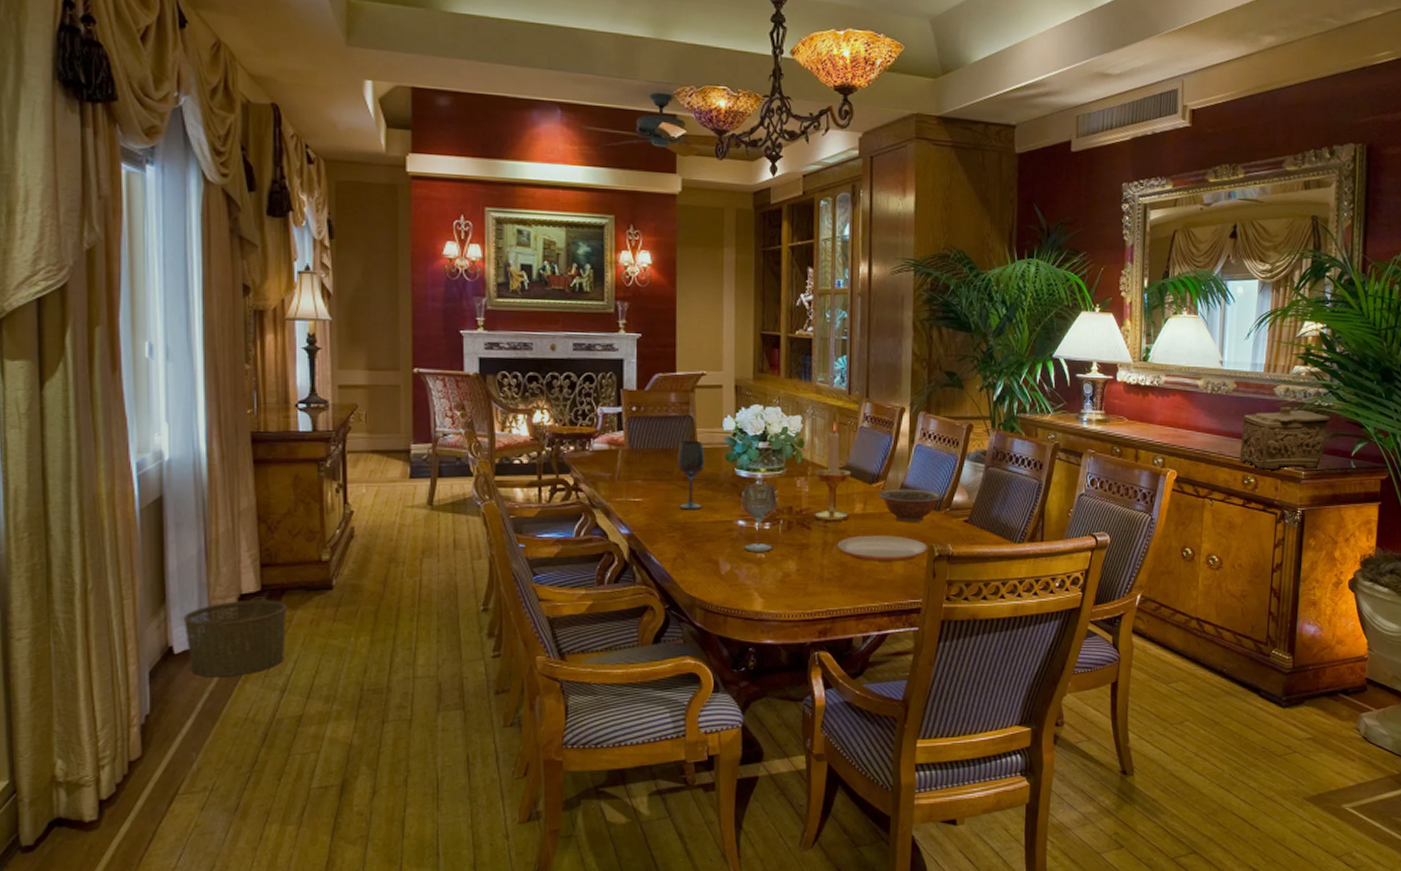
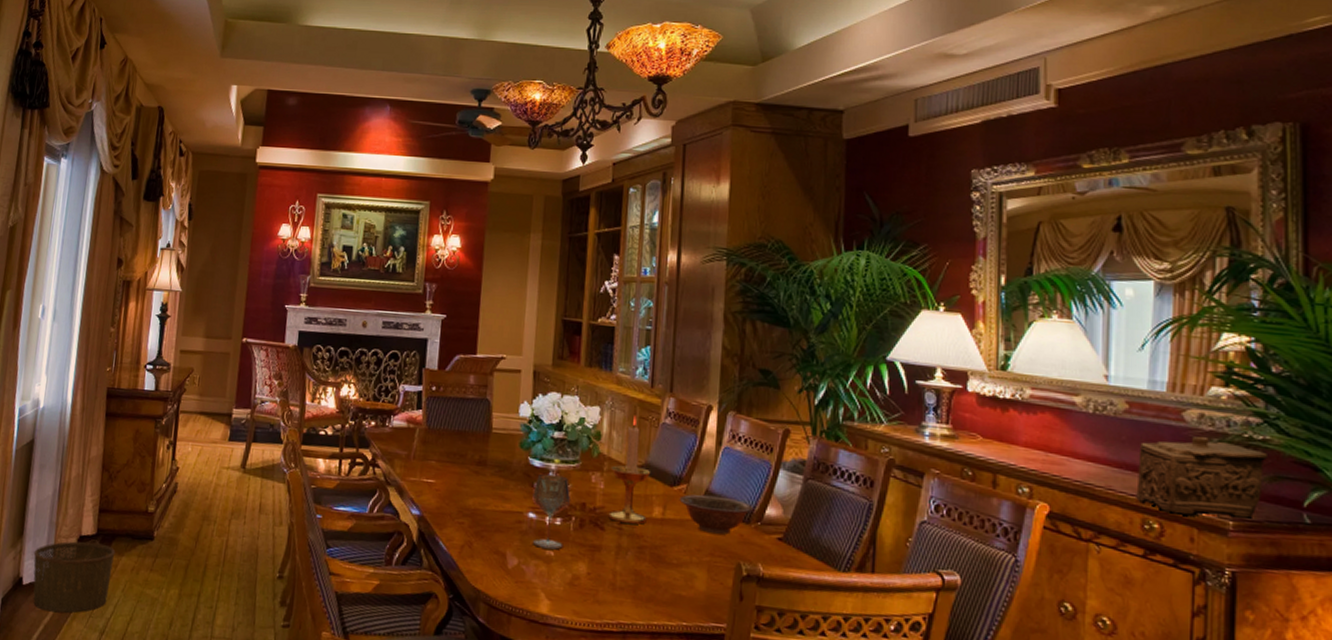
wineglass: present [677,440,706,510] -> none [469,424,500,497]
plate: present [837,535,927,562] -> none [632,542,734,578]

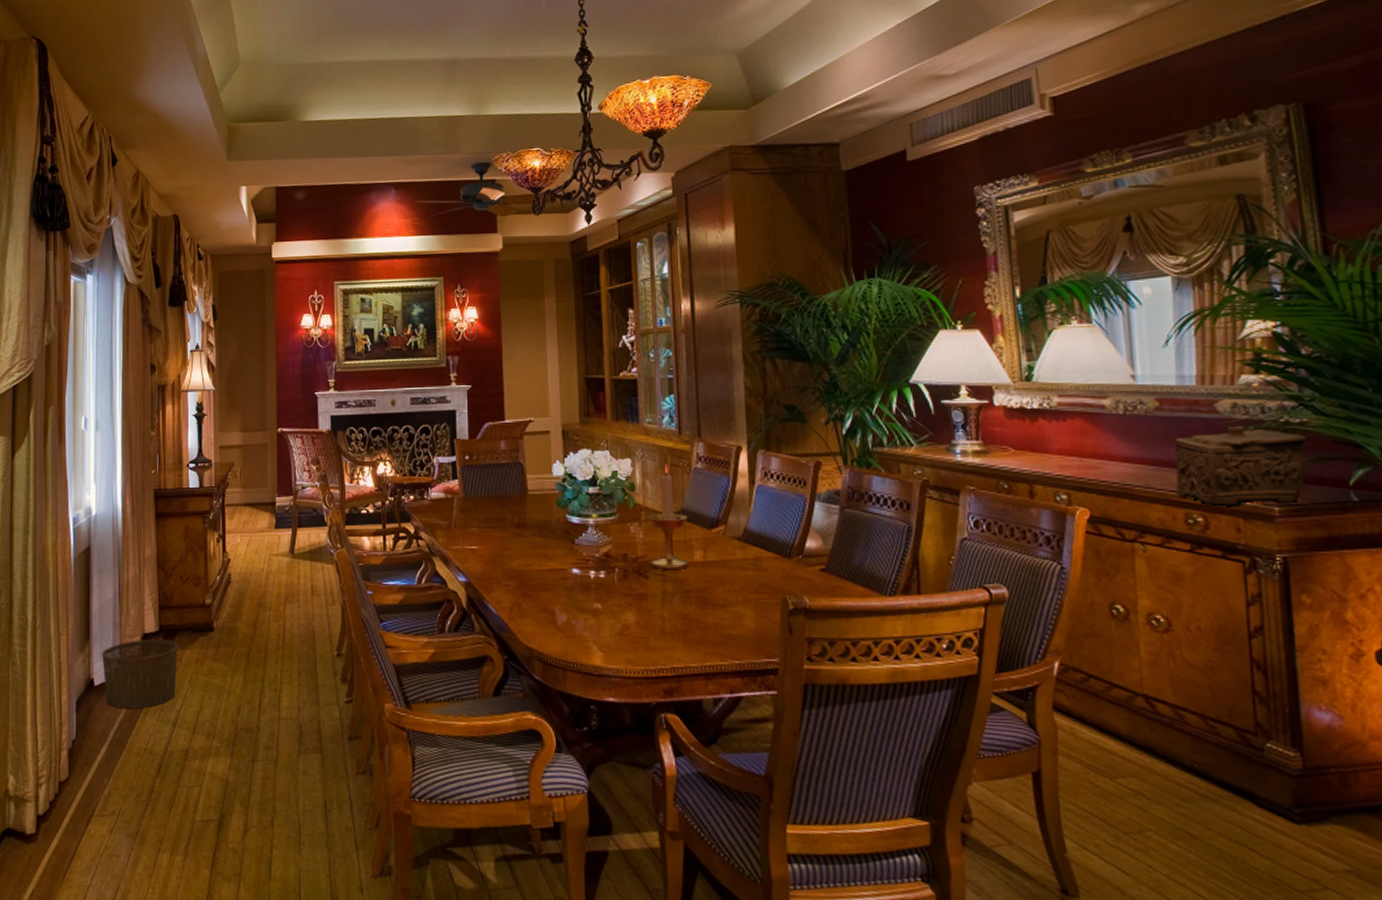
wine glass: present [532,474,571,550] -> none [574,529,613,602]
decorative bowl: present [679,494,753,535] -> none [719,534,793,571]

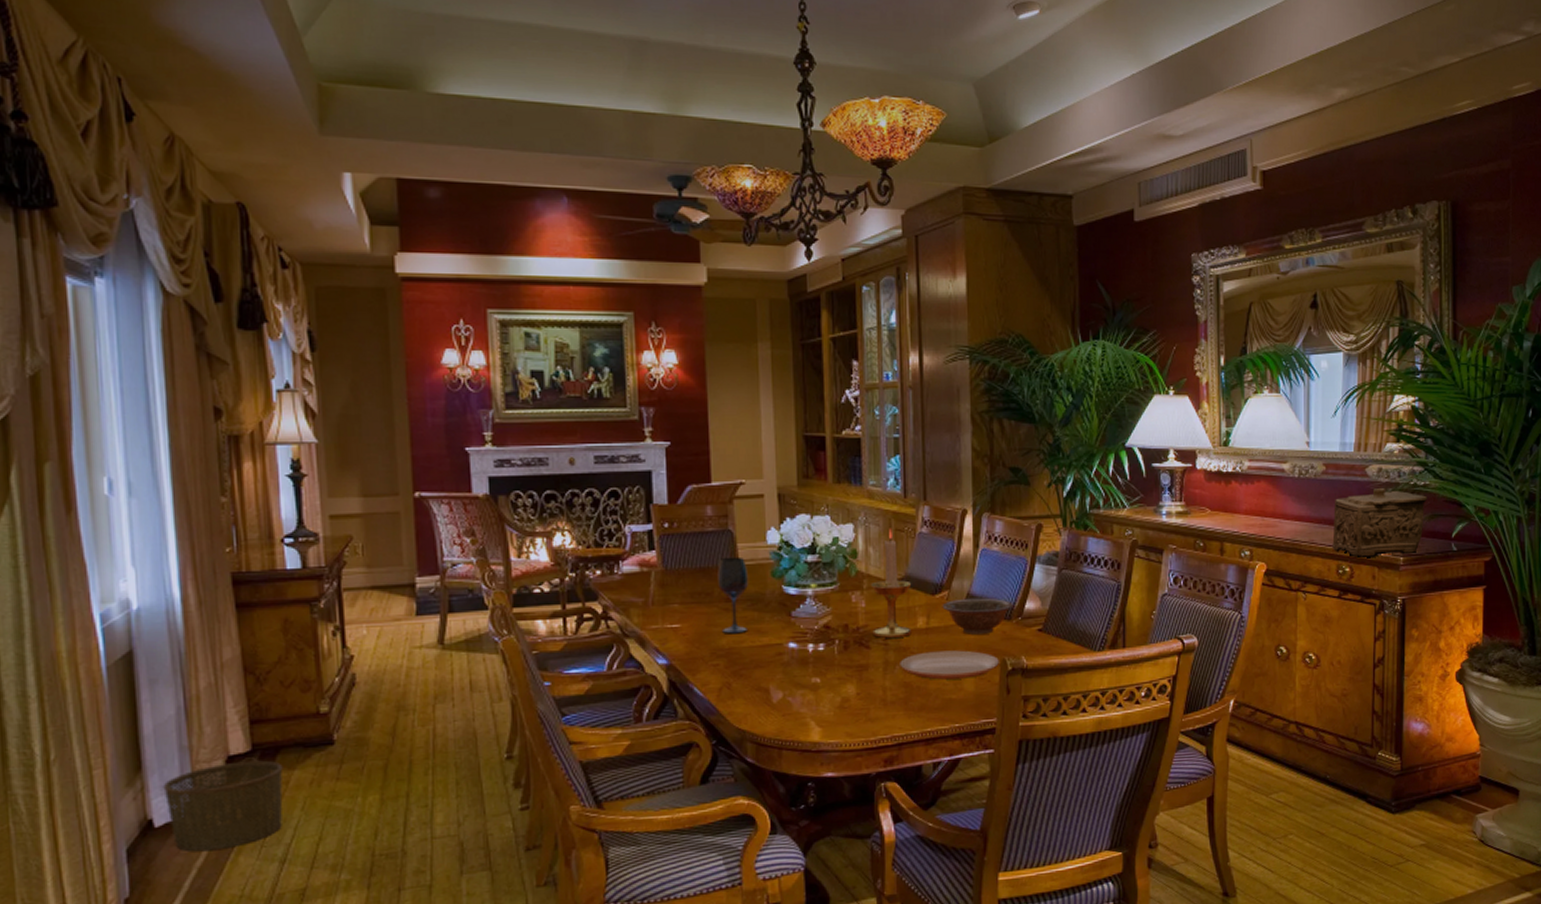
wineglass: none [510,487,537,558] -> present [718,556,749,634]
plate: none [678,585,780,615] -> present [900,650,999,680]
decorative bowl: none [719,534,793,571] -> present [942,598,1013,635]

